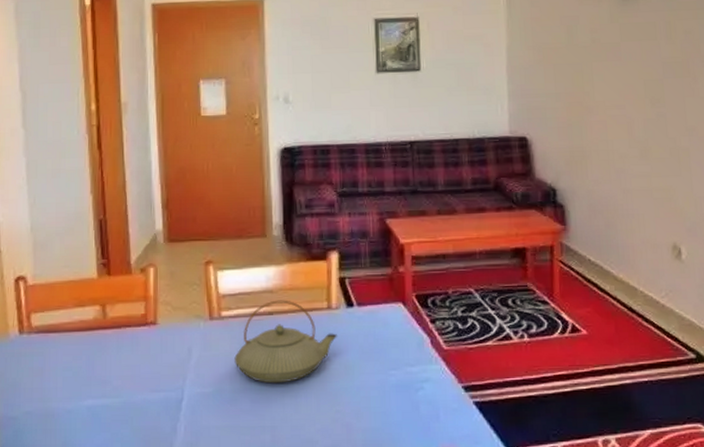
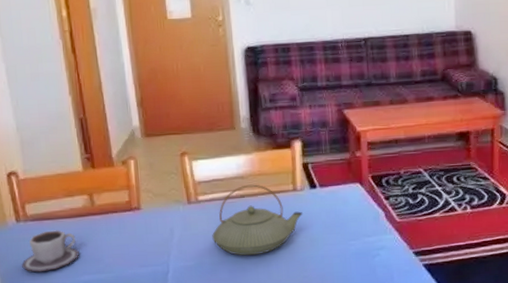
cup: none [20,345,85,394] -> present [22,230,79,273]

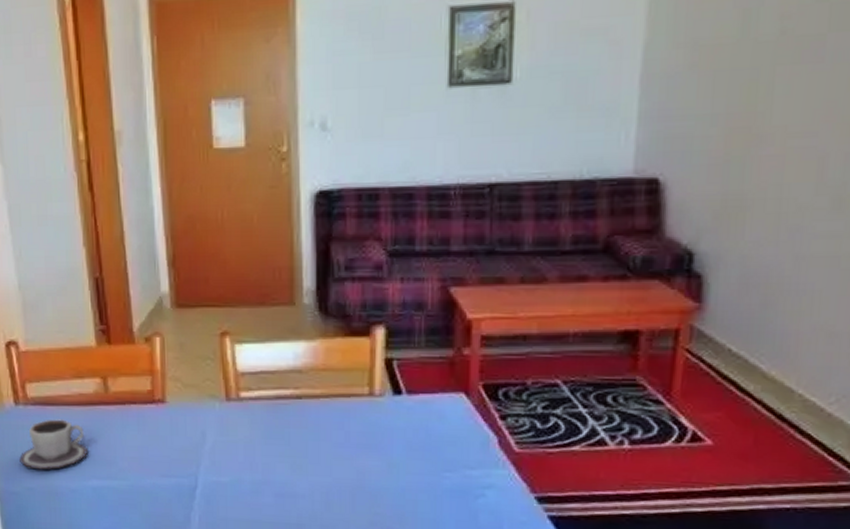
teapot: present [212,184,303,256] -> none [255,382,380,478]

